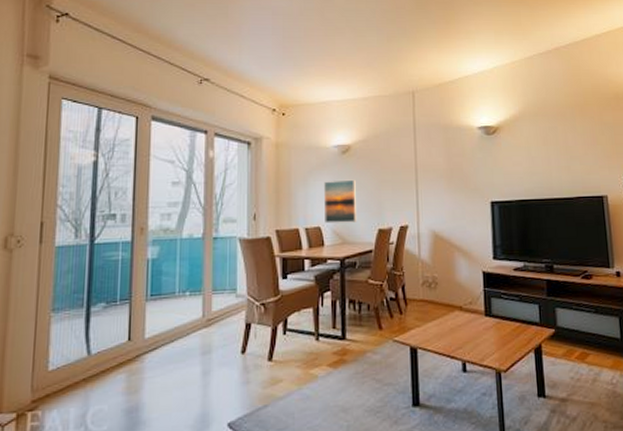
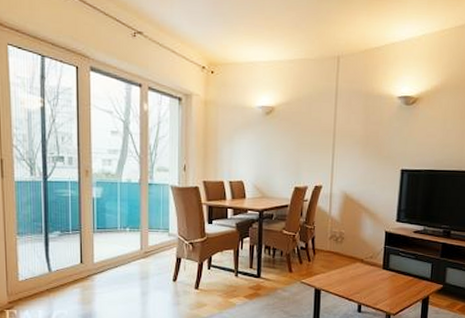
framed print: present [324,179,358,224] -> none [247,139,277,180]

